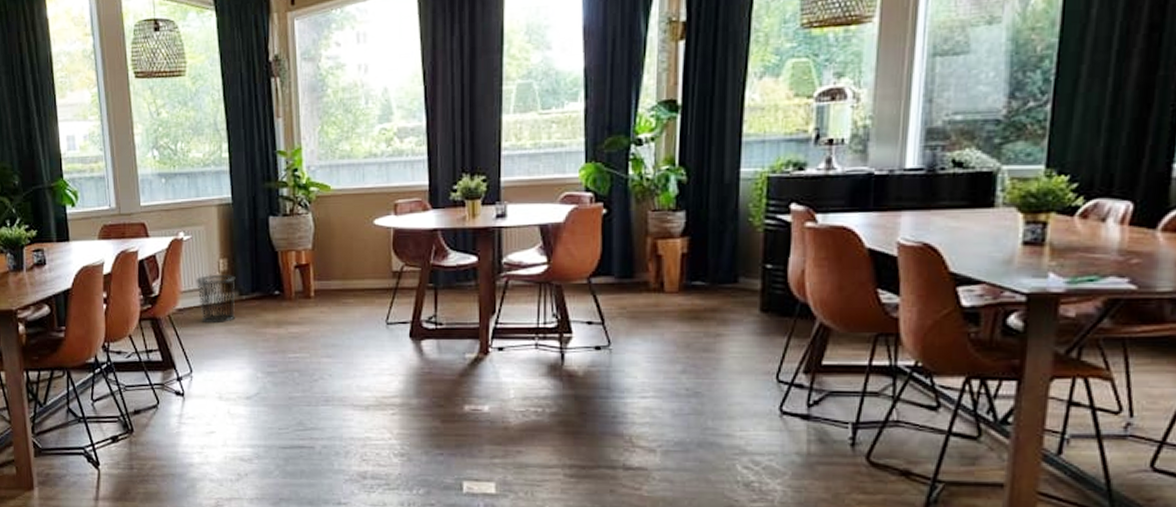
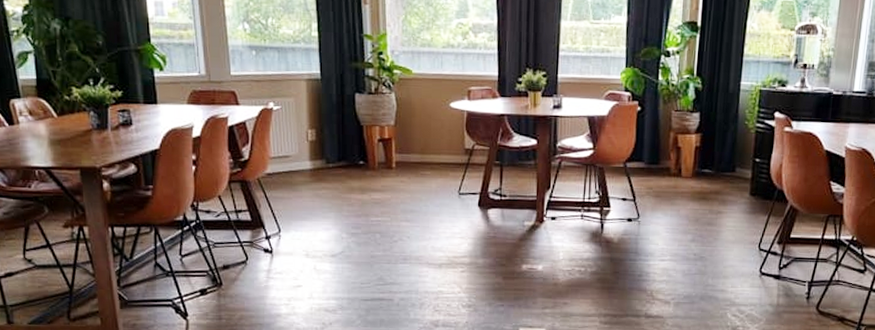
waste bin: present [195,275,236,322] -> none [285,143,323,187]

